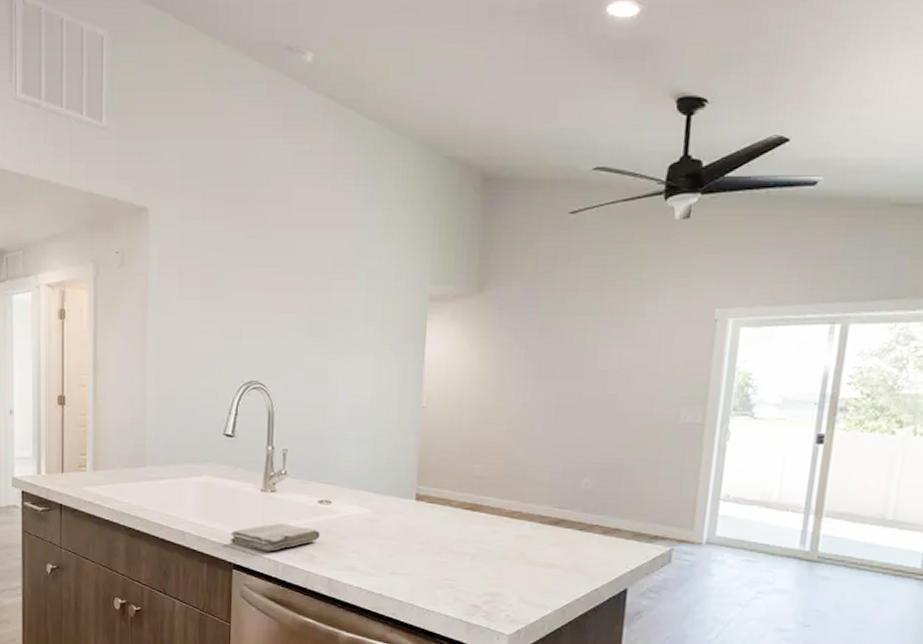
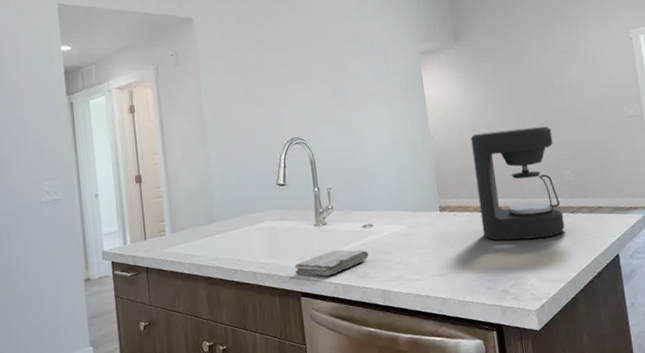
coffee maker: none [463,413,579,554] -> present [471,126,565,241]

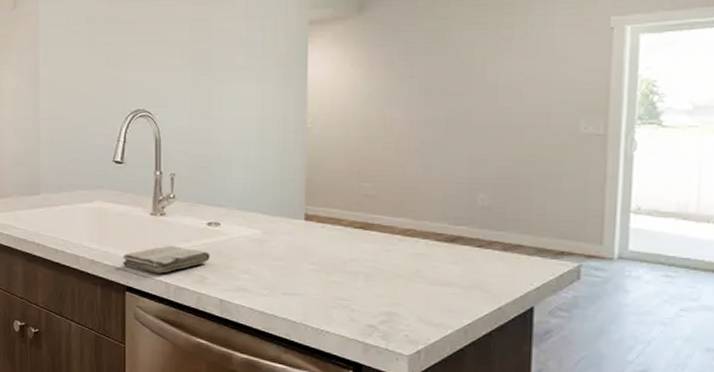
coffee maker: present [471,126,565,241] -> none [356,131,470,272]

